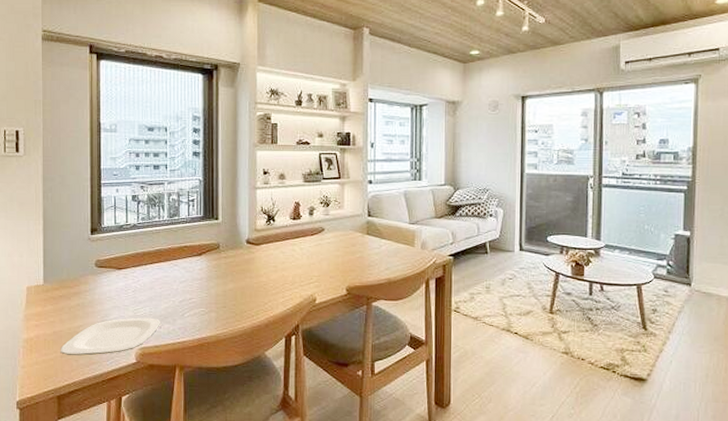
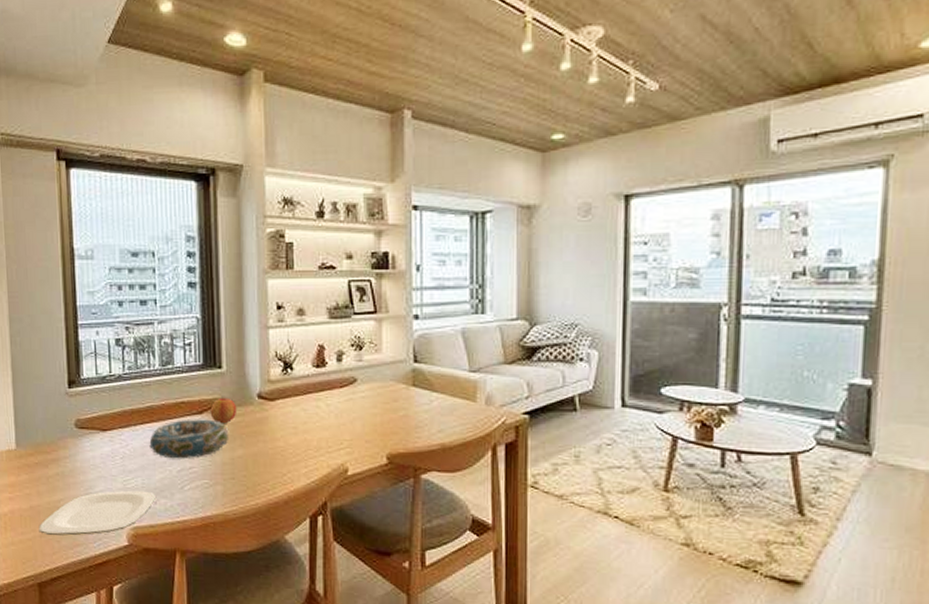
decorative bowl: none [157,259,223,292] -> present [149,419,229,460]
apple: none [208,243,230,264] -> present [210,397,237,424]

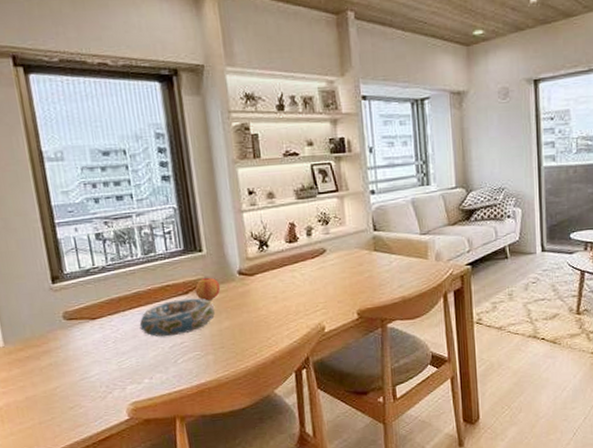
plate: present [39,490,155,536] -> none [37,368,151,421]

